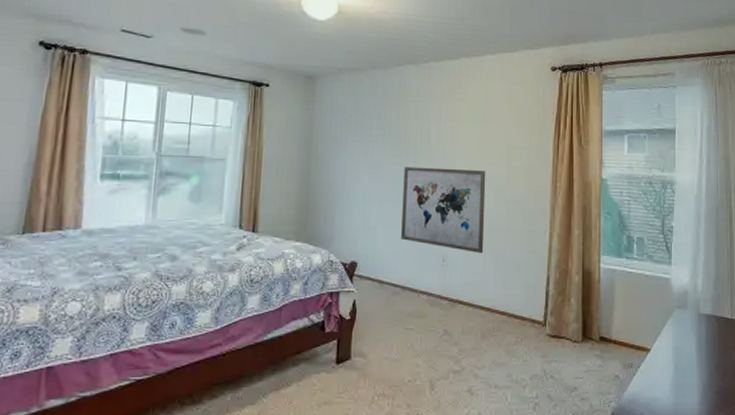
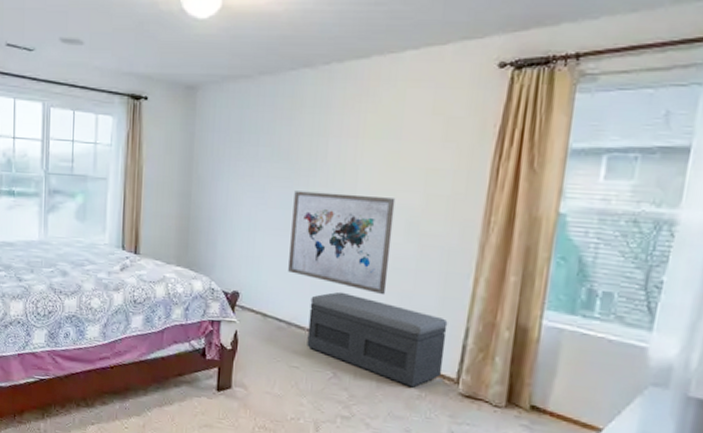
storage bench: none [420,254,533,335] -> present [307,291,448,388]

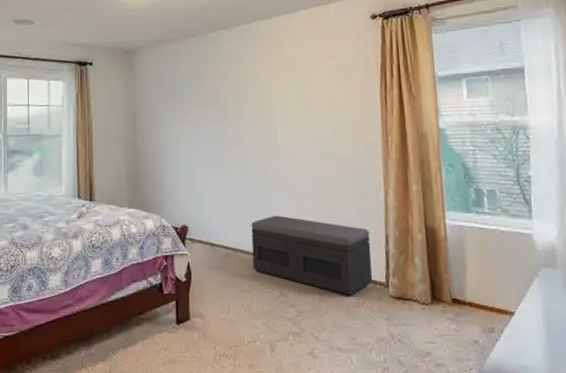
wall art: present [288,191,396,296] -> none [225,129,314,214]

